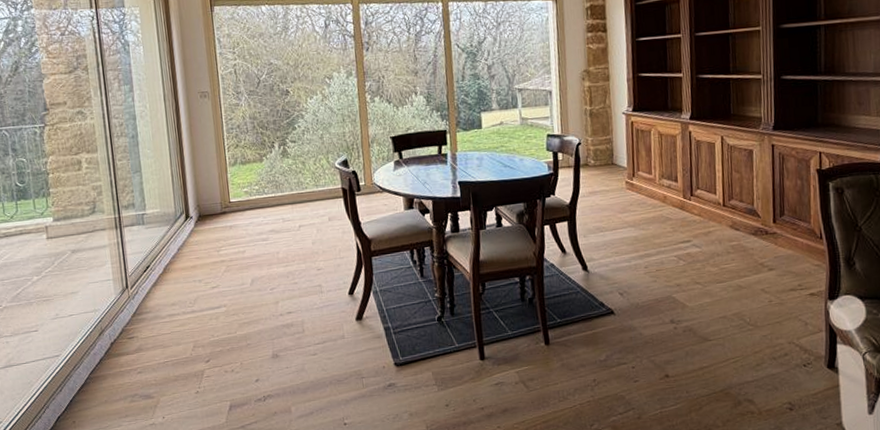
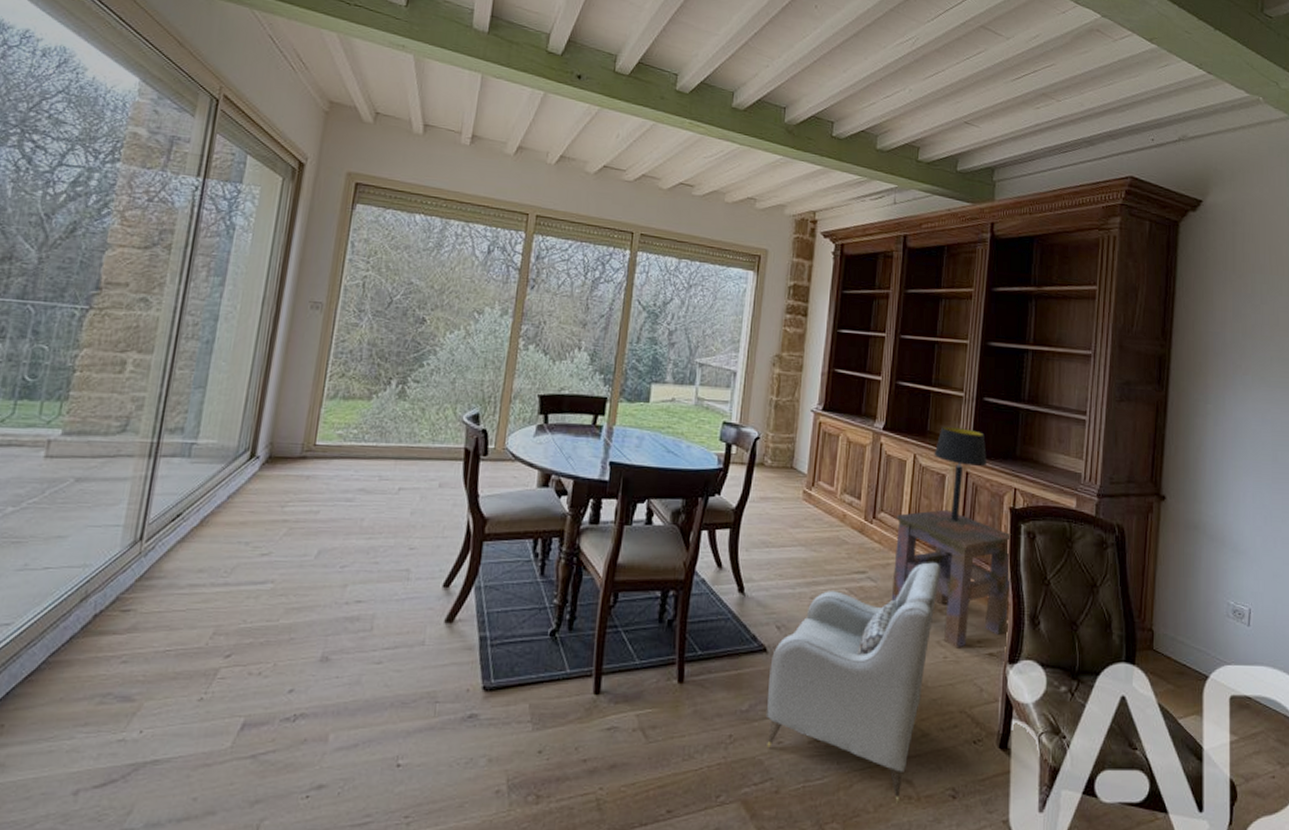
armchair: none [619,225,759,418] -> present [765,562,941,803]
side table: none [711,179,824,293] -> present [891,509,1012,648]
table lamp: none [739,106,791,188] -> present [934,426,988,521]

